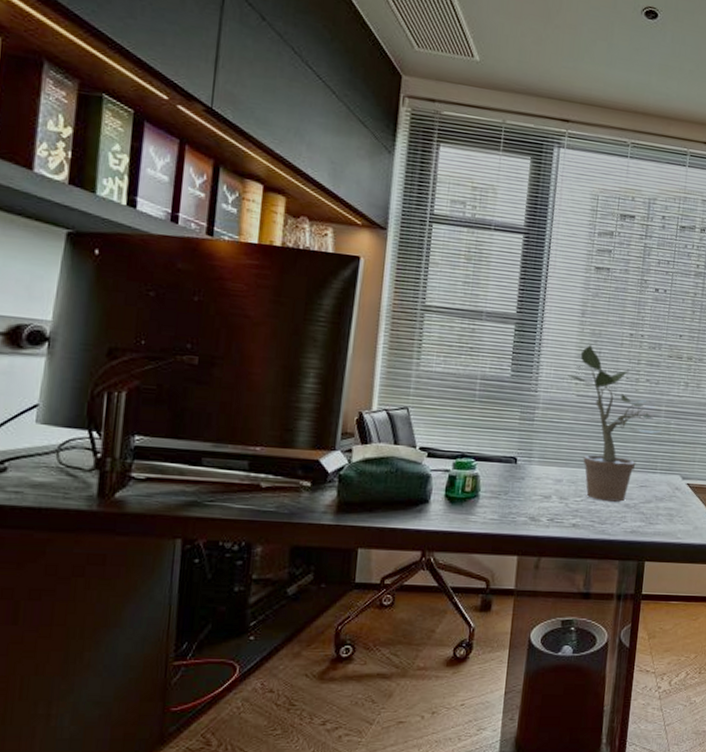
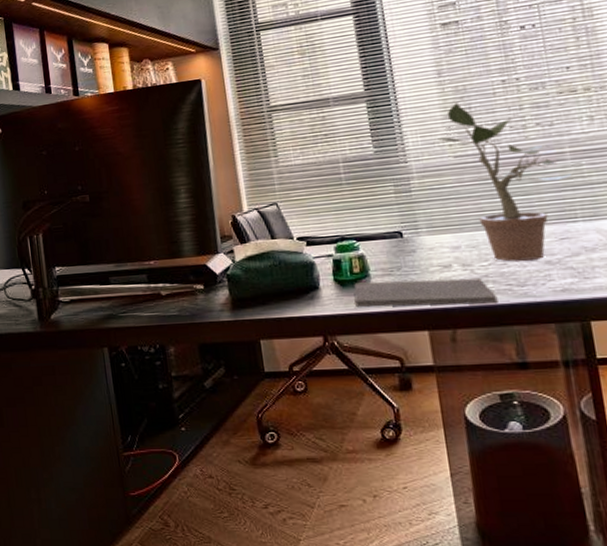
notepad: none [459,502,581,538] -> present [354,278,498,307]

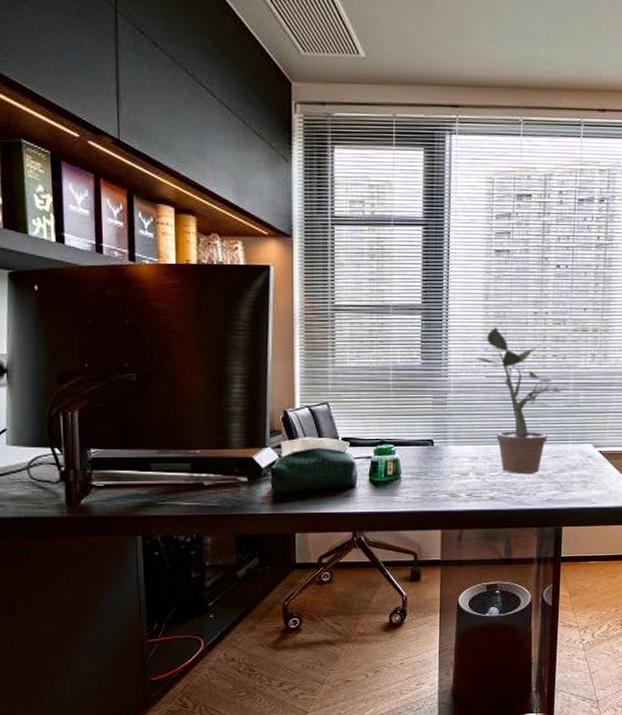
notepad: present [354,278,498,307] -> none [384,484,499,509]

